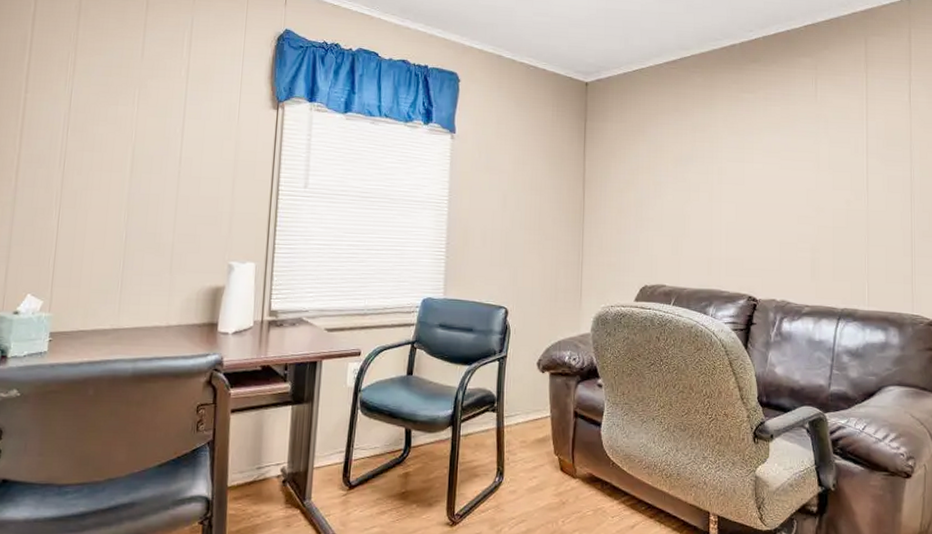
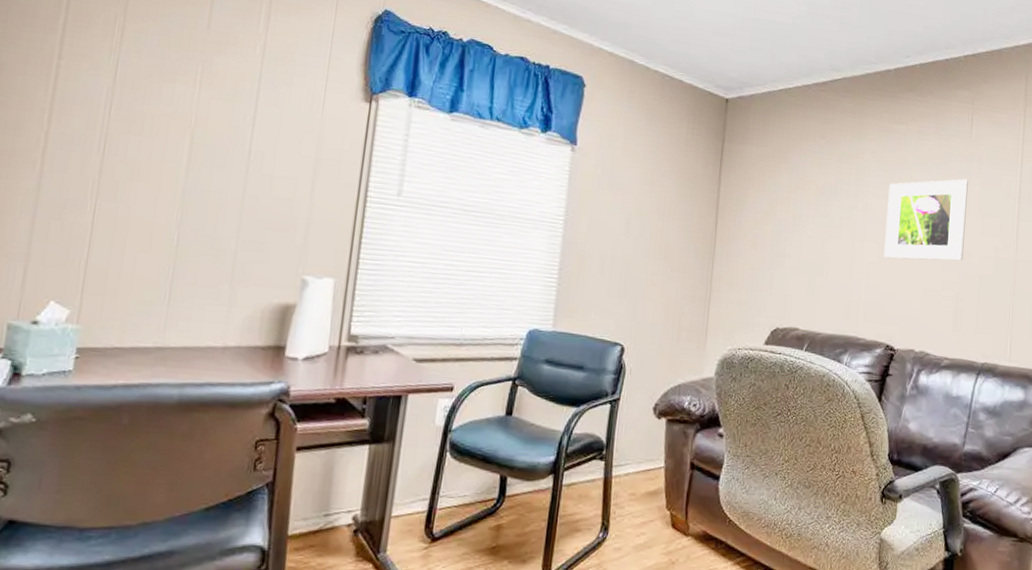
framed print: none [741,139,816,216] -> present [884,179,968,261]

